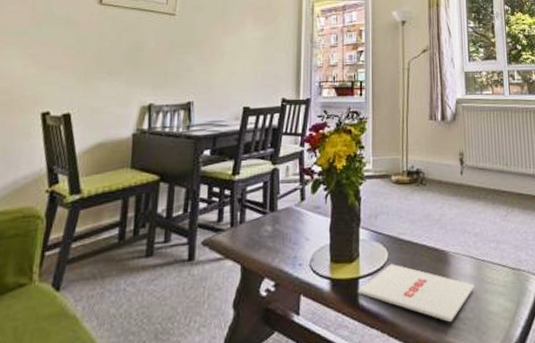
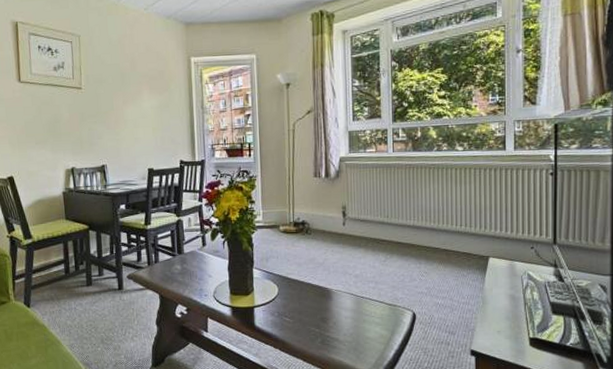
magazine: present [358,264,475,323] -> none [254,297,354,344]

